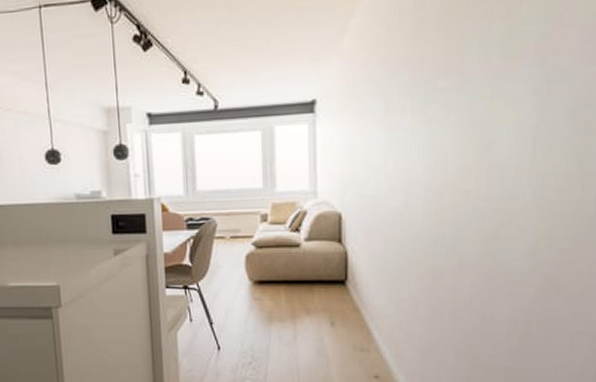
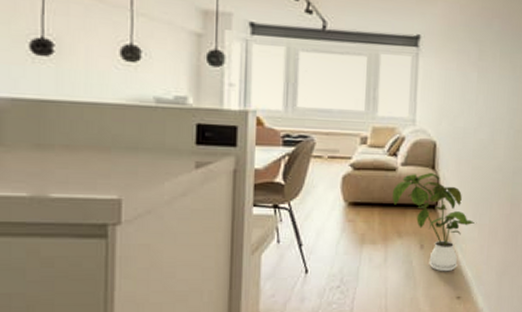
house plant: none [297,247,394,350] -> present [391,173,477,272]

